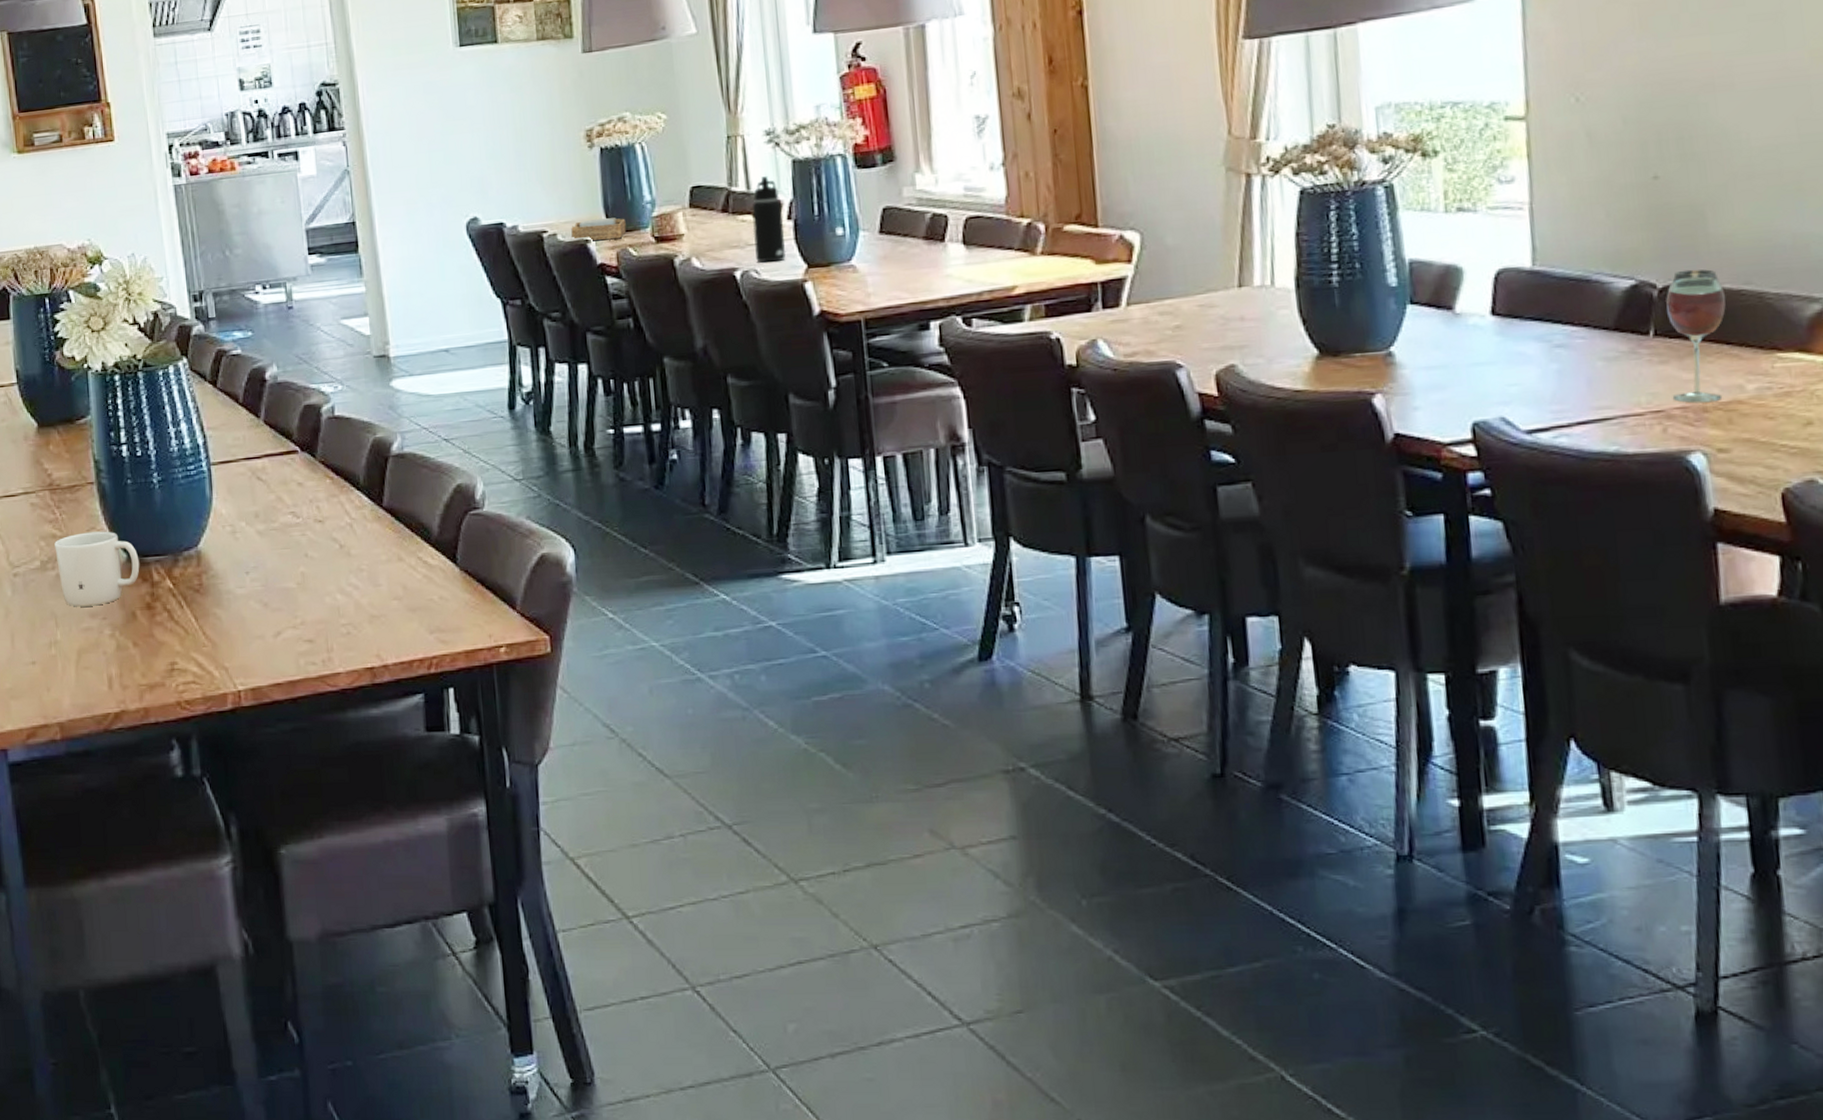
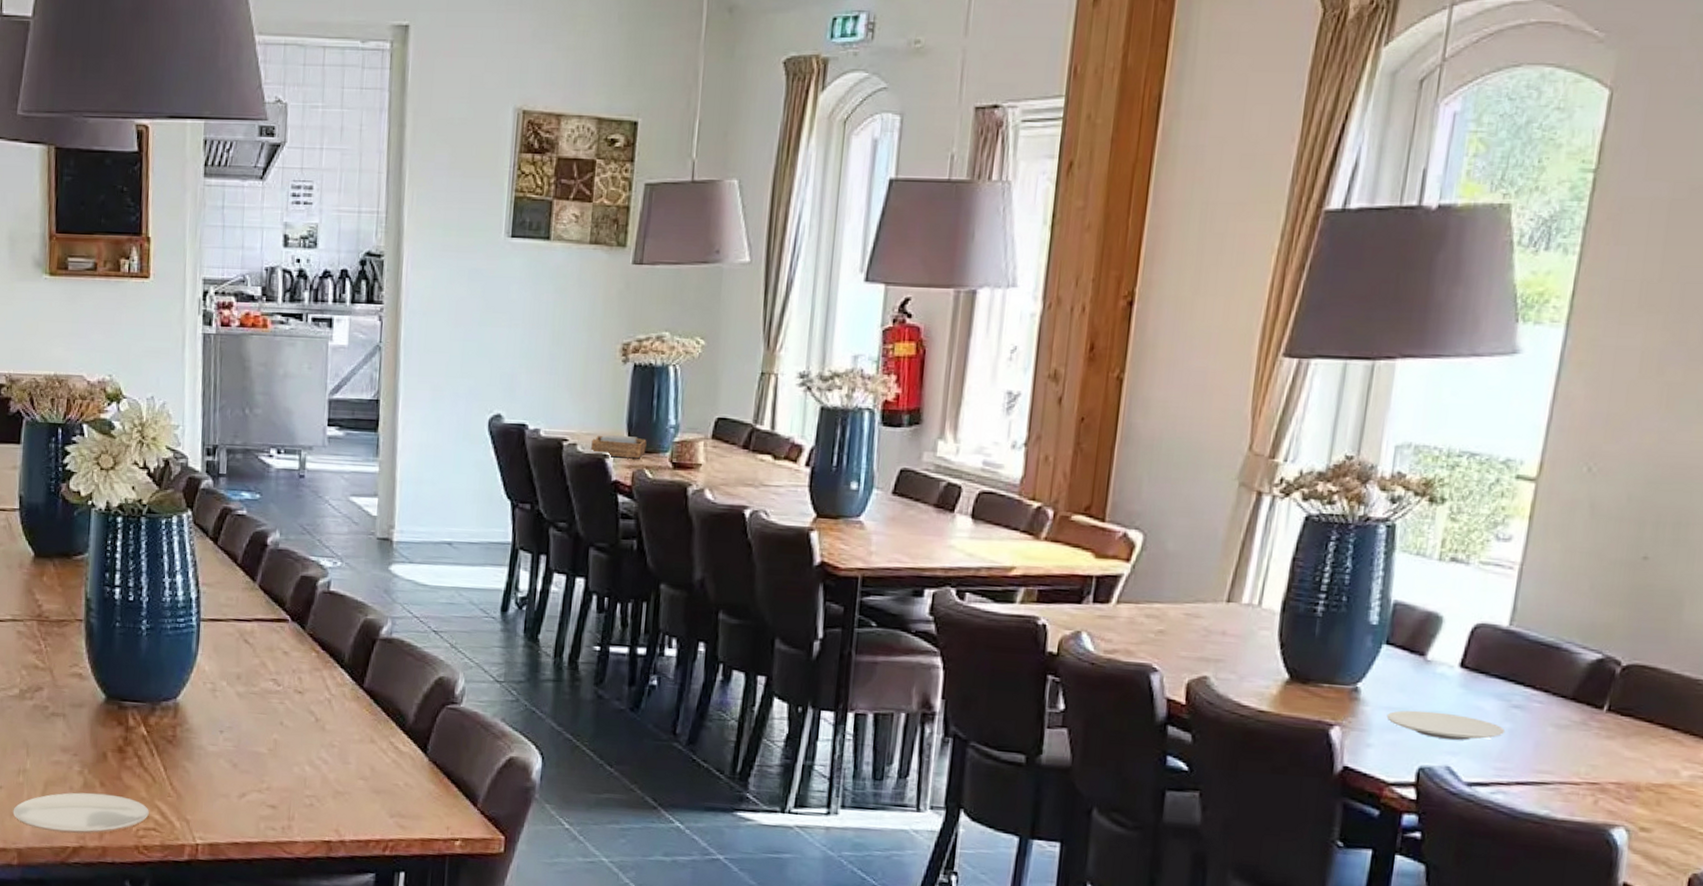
plate: none [49,653,186,700] -> present [13,792,149,834]
mug: present [54,531,140,607] -> none [35,668,117,742]
water bottle: present [752,176,786,263] -> none [768,419,803,506]
plate: none [1427,363,1554,391] -> present [1386,710,1506,740]
wineglass: present [1665,269,1726,404] -> none [1610,652,1684,783]

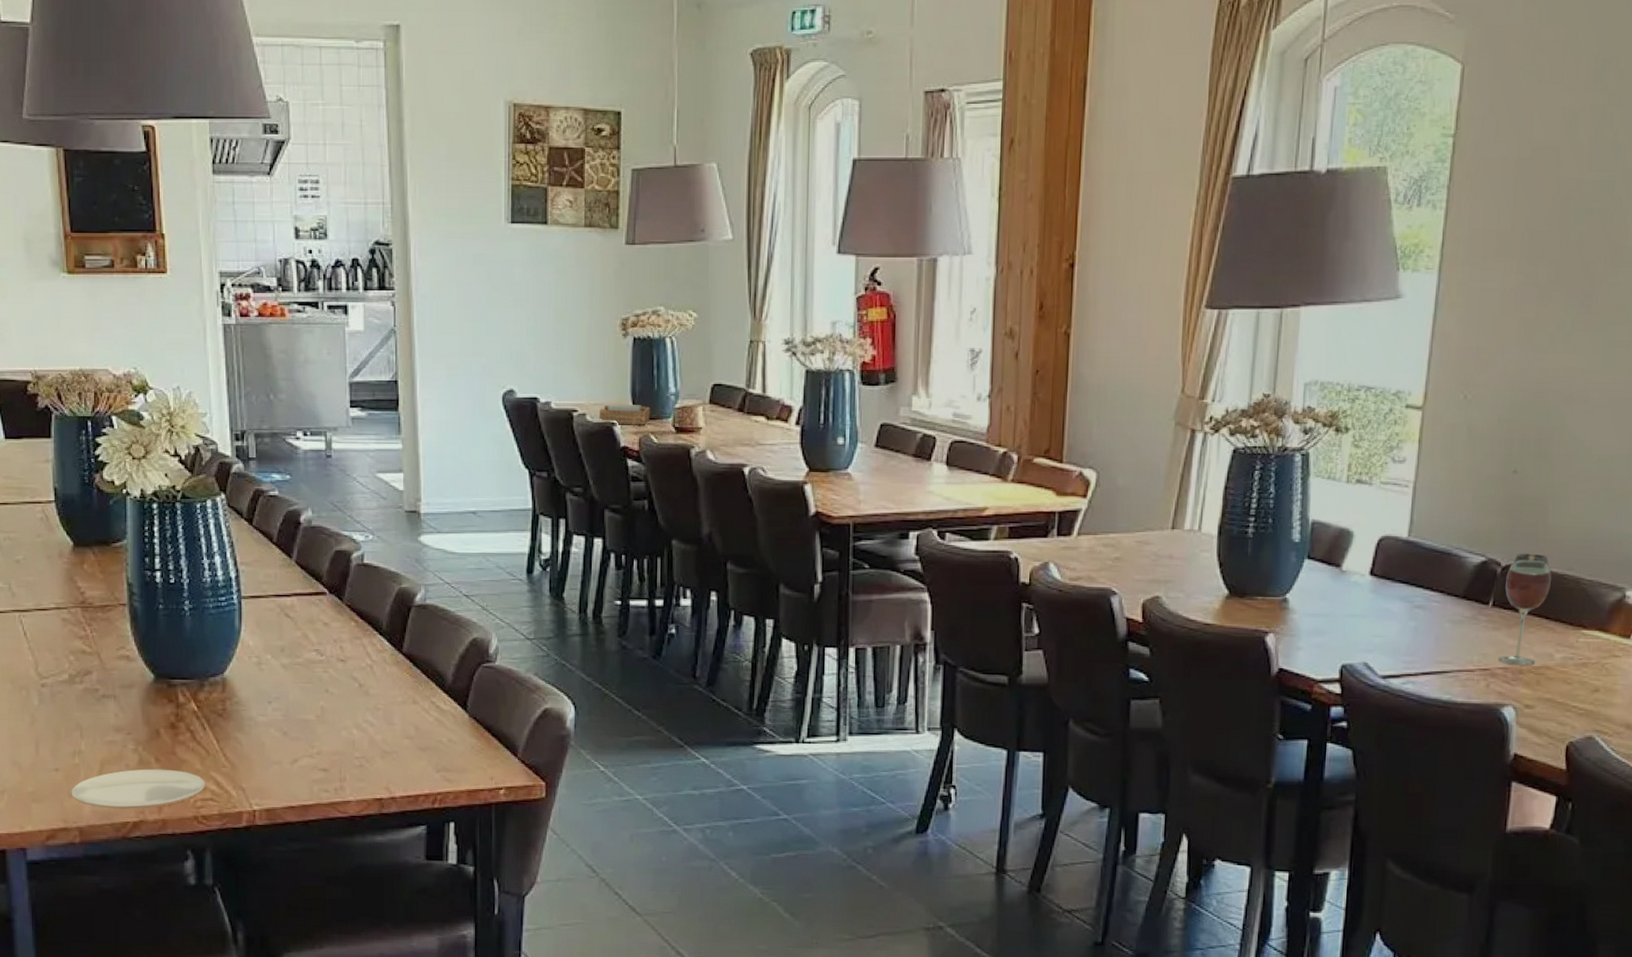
plate: present [1386,710,1506,740] -> none [1312,615,1411,639]
wineglass: none [1610,652,1684,783] -> present [1498,553,1552,666]

